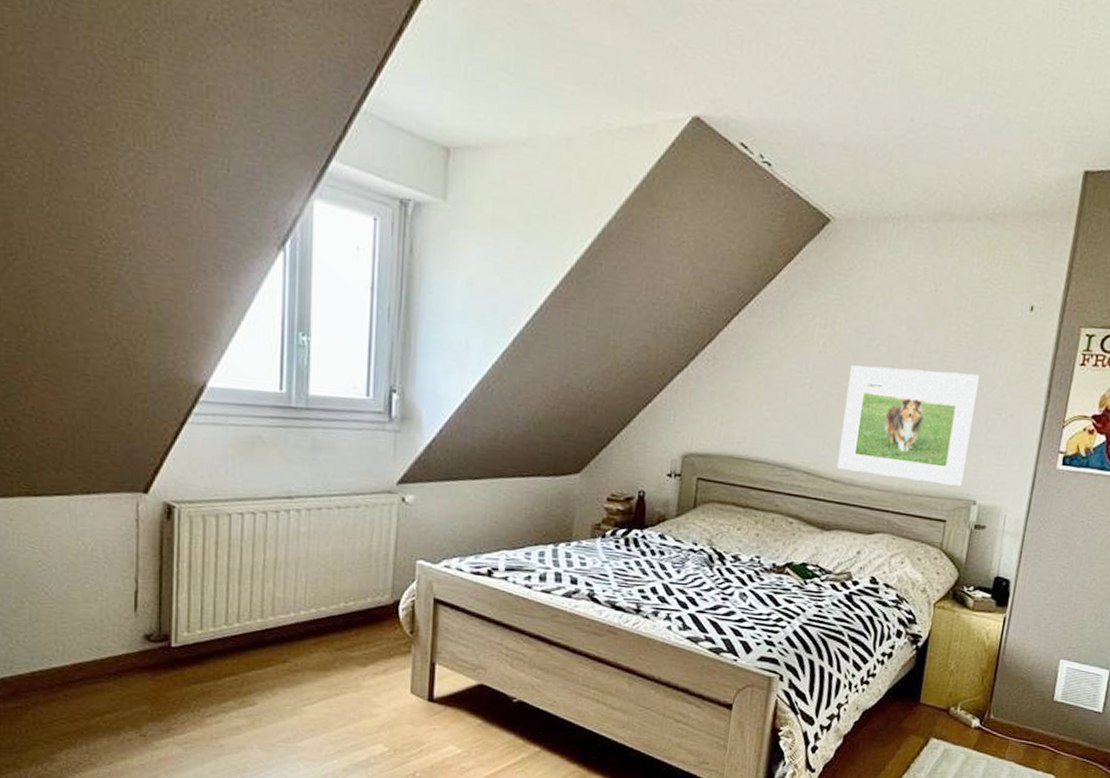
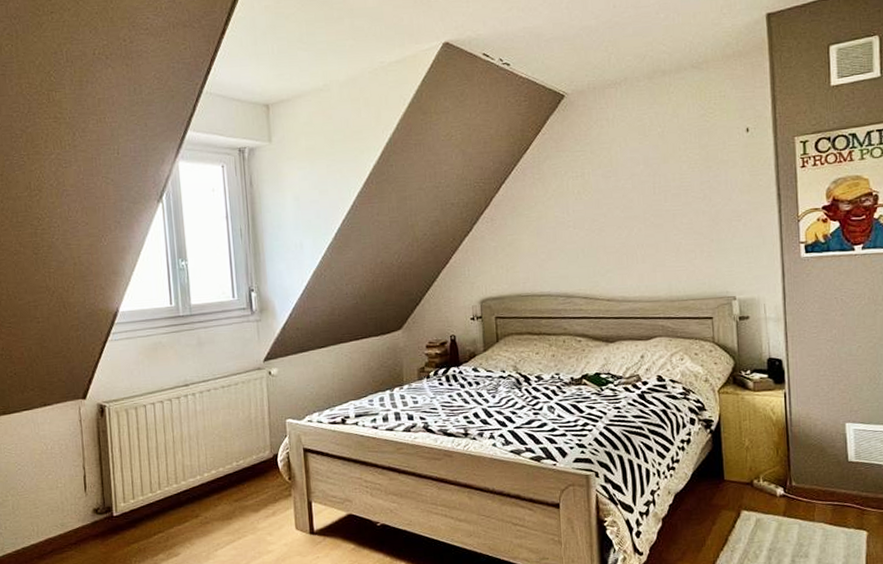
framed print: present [836,365,979,486] -> none [604,191,720,290]

